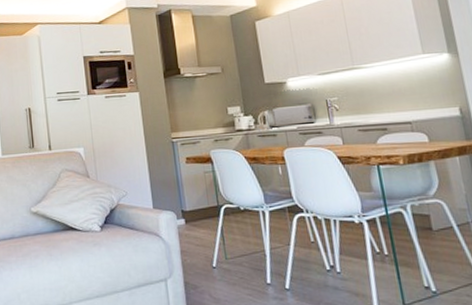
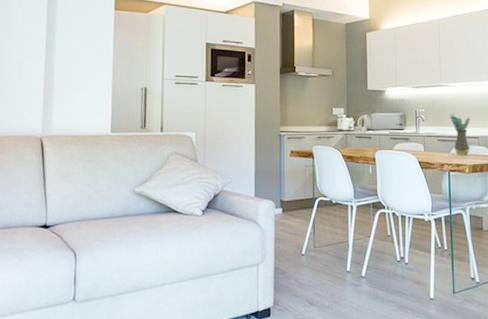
vase: none [369,99,402,147] -> present [449,114,470,157]

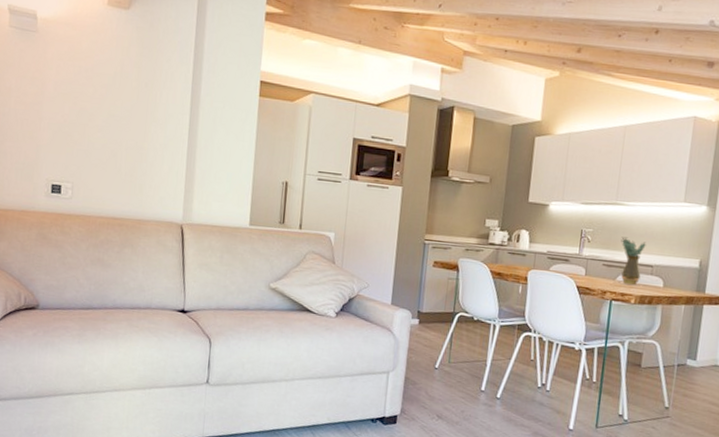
toaster: present [365,112,404,132] -> none [520,227,568,251]

